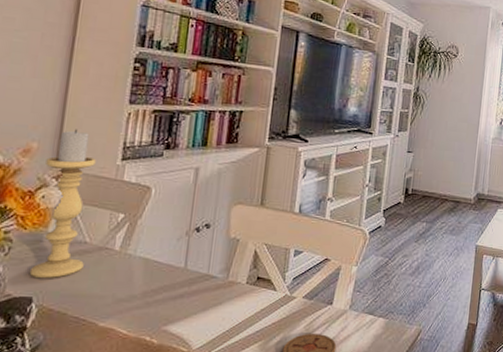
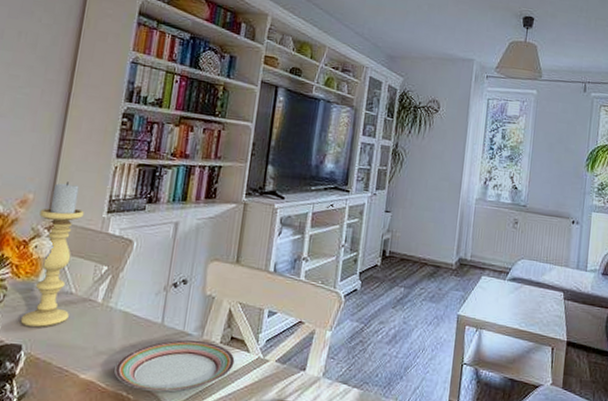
plate: none [136,282,262,334] -> present [114,340,235,392]

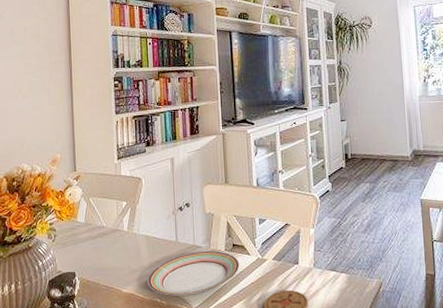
candle holder: present [20,182,84,327] -> none [67,140,105,257]

